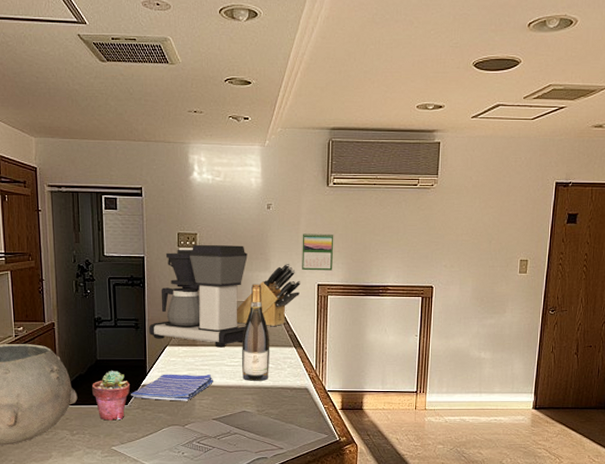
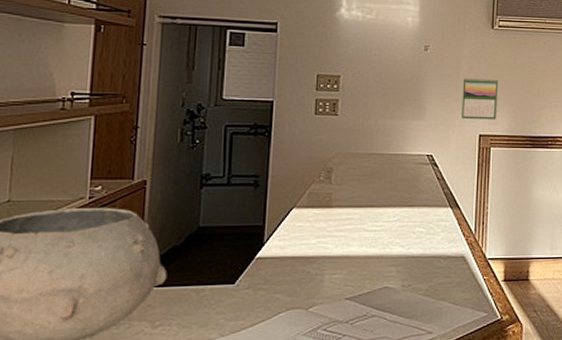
potted succulent: present [92,371,131,421] -> none [188,240,241,306]
dish towel: present [130,374,213,401] -> none [239,242,349,277]
coffee maker: present [149,244,248,348] -> none [272,88,399,209]
knife block: present [236,263,301,327] -> none [381,110,460,184]
wine bottle: present [242,284,270,381] -> none [386,134,422,249]

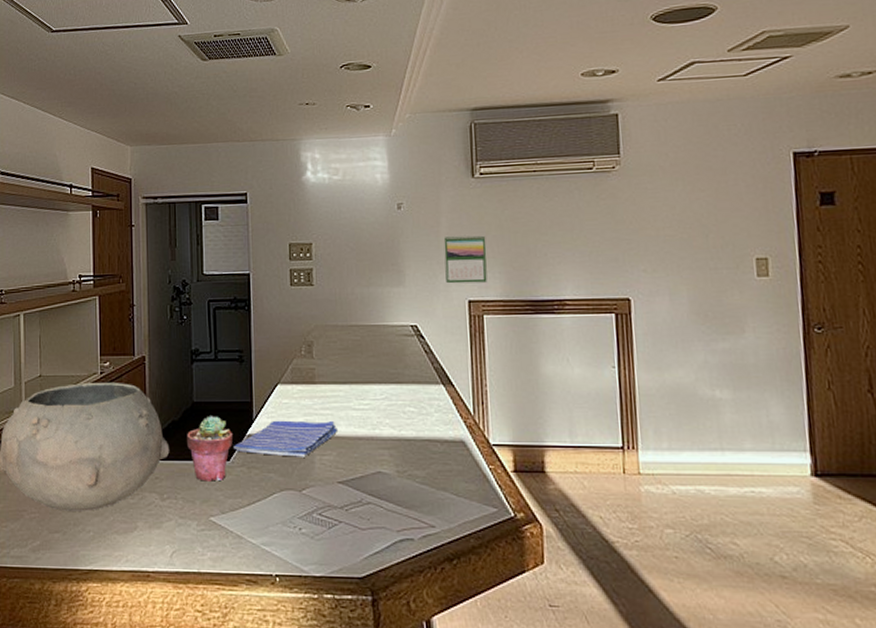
potted succulent: none [188,240,241,306] -> present [187,416,234,482]
dish towel: none [239,242,349,277] -> present [232,420,337,457]

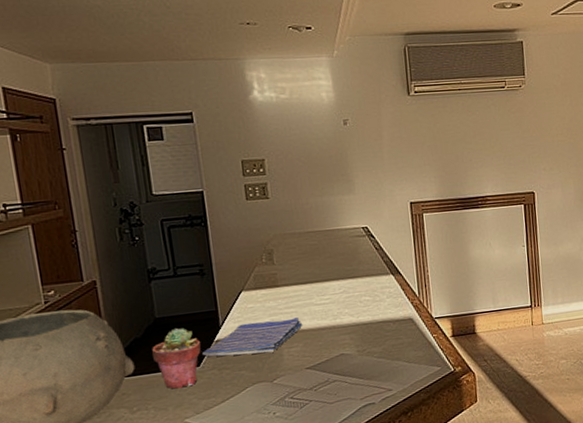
calendar: present [443,234,487,284] -> none [386,146,425,189]

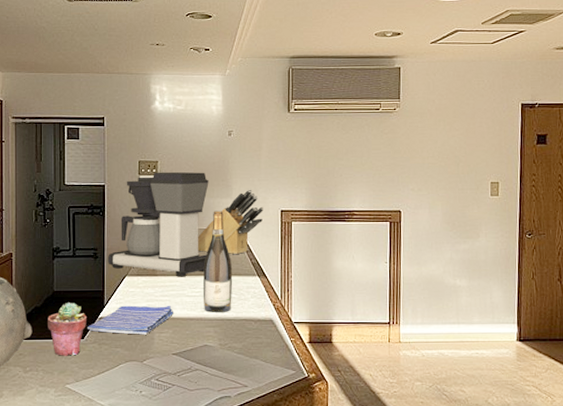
coffee maker: none [217,167,333,285] -> present [108,171,209,277]
knife block: none [320,182,391,256] -> present [197,189,263,255]
wine bottle: none [330,208,366,319] -> present [203,210,233,312]

